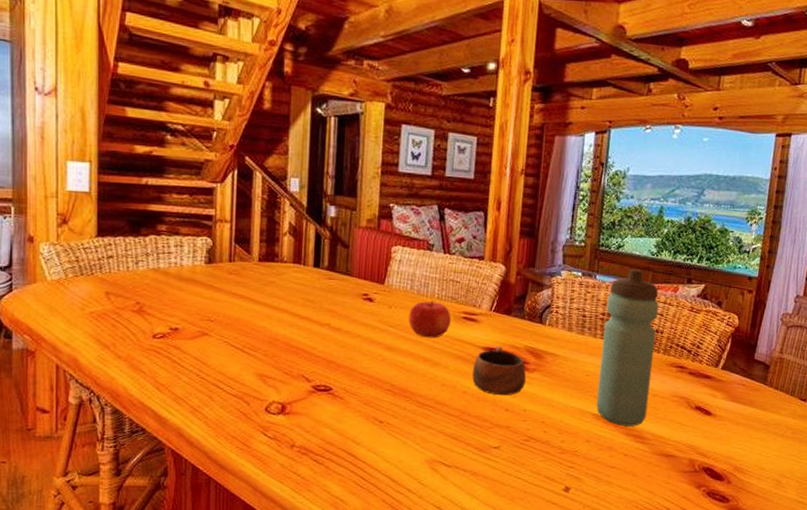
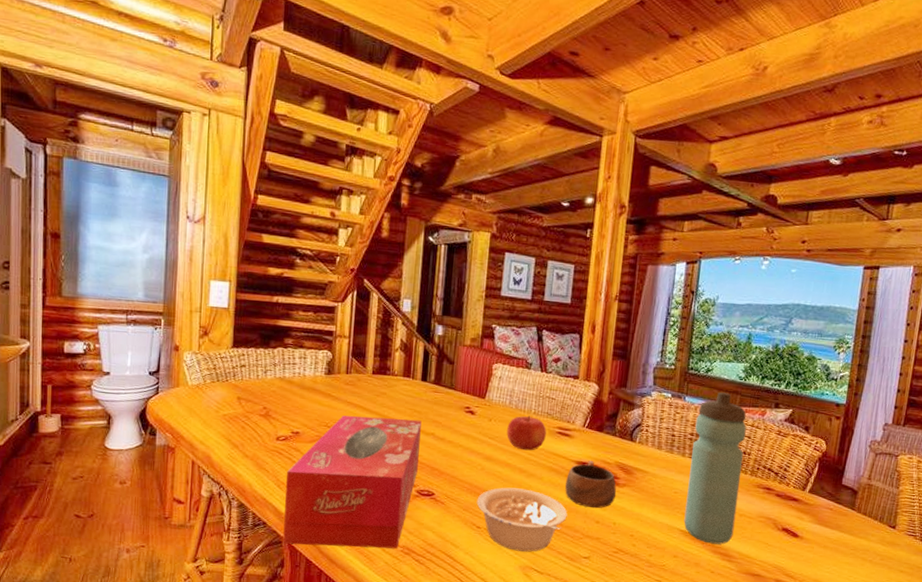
tissue box: none [165,307,315,451] -> present [283,415,422,549]
legume: none [378,378,475,445] -> present [476,487,567,552]

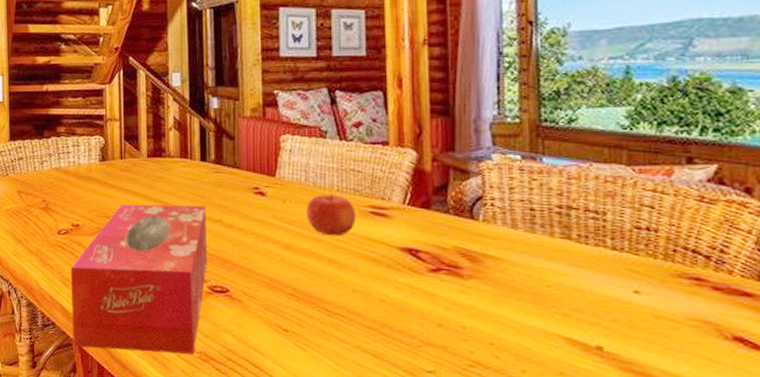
legume: present [476,487,567,552] -> none [280,281,397,363]
cup: present [565,461,617,509] -> none [390,246,461,308]
water bottle: present [684,392,747,545] -> none [564,149,650,359]

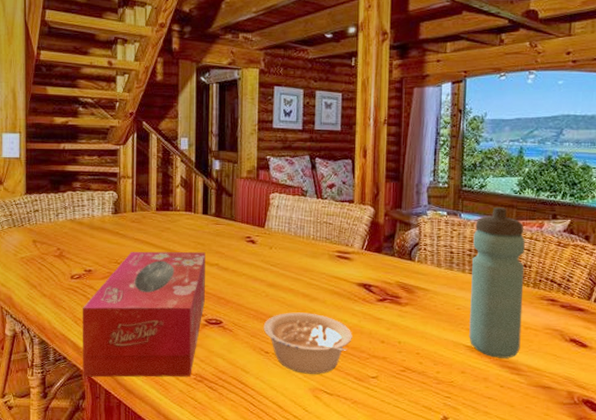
legume: none [280,281,397,363] -> present [263,312,352,374]
fruit: present [306,194,356,236] -> none [288,241,326,276]
water bottle: none [564,149,650,359] -> present [469,207,525,358]

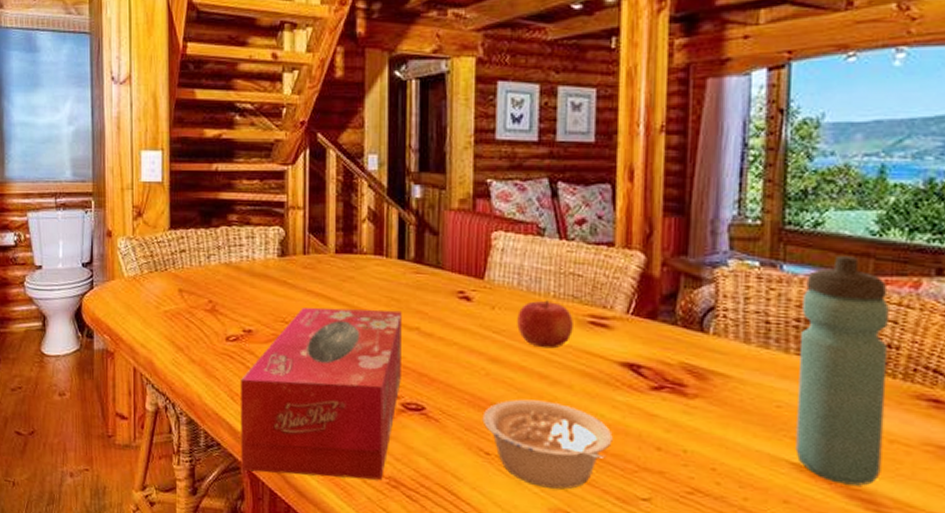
fruit: none [288,241,326,276] -> present [517,300,573,349]

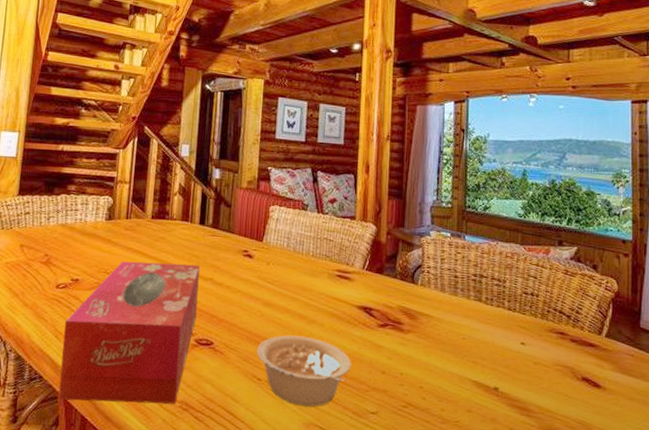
fruit: present [517,300,573,349] -> none [285,258,326,296]
water bottle: present [795,256,889,486] -> none [475,231,532,397]

